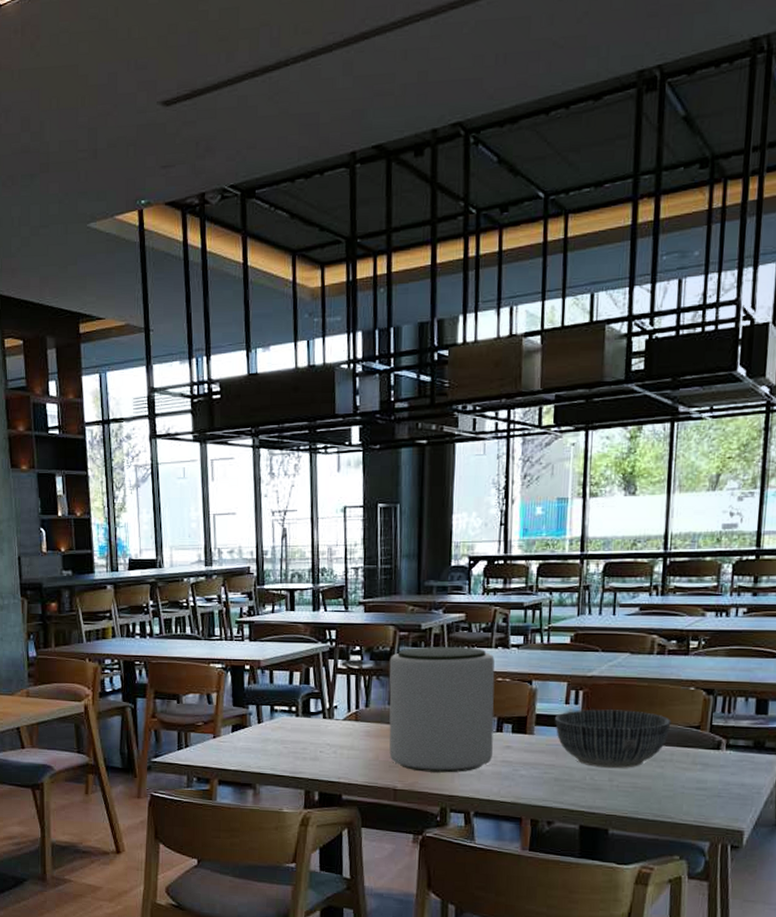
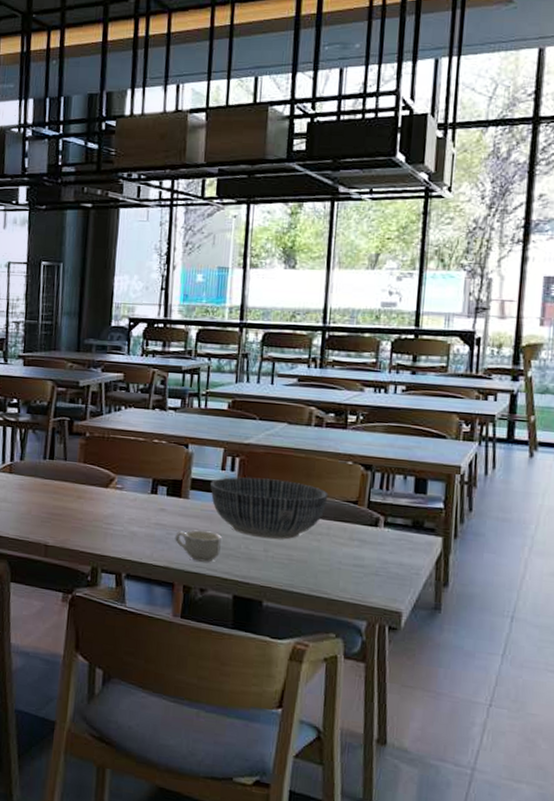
plant pot: present [389,647,495,773] -> none [42,404,152,532]
cup: none [521,764,567,795] -> present [175,530,221,562]

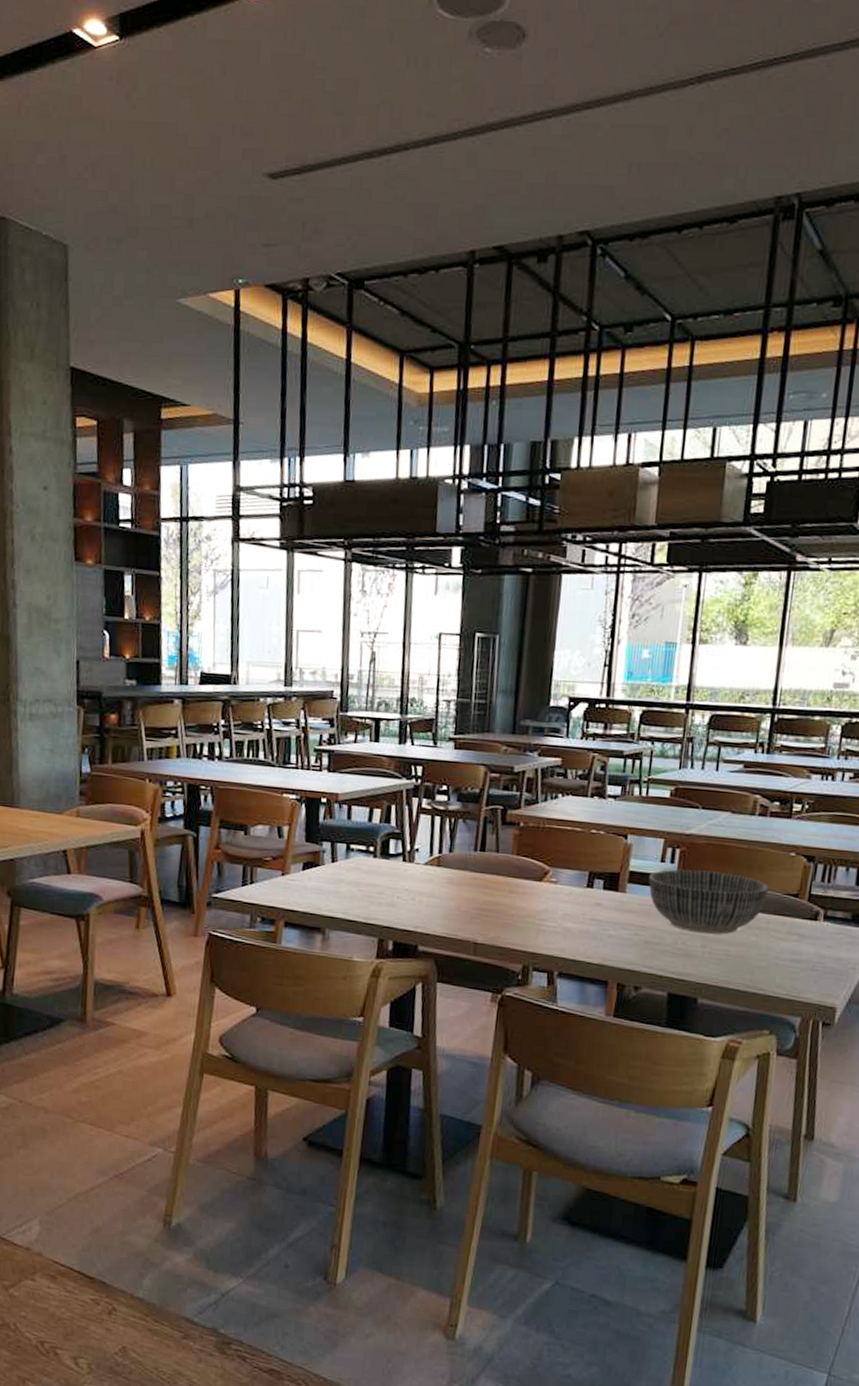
cup: present [175,530,221,562] -> none [610,925,658,959]

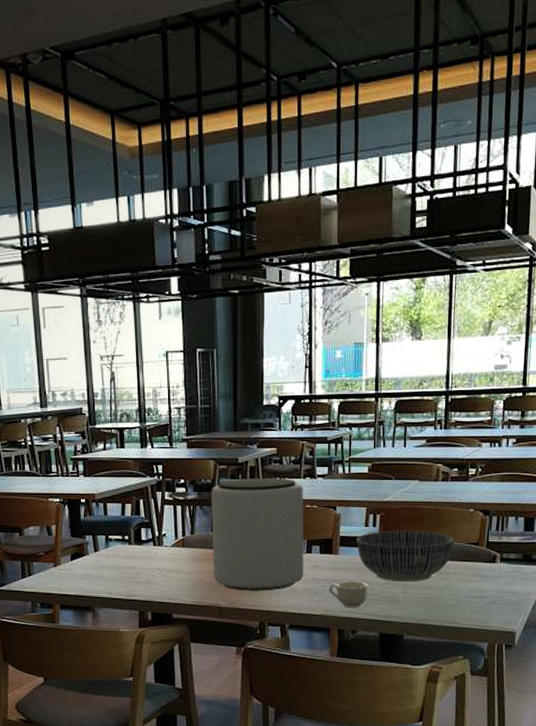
plant pot: none [471,791,590,929] -> present [211,478,304,591]
cup: none [610,925,658,959] -> present [329,581,368,607]

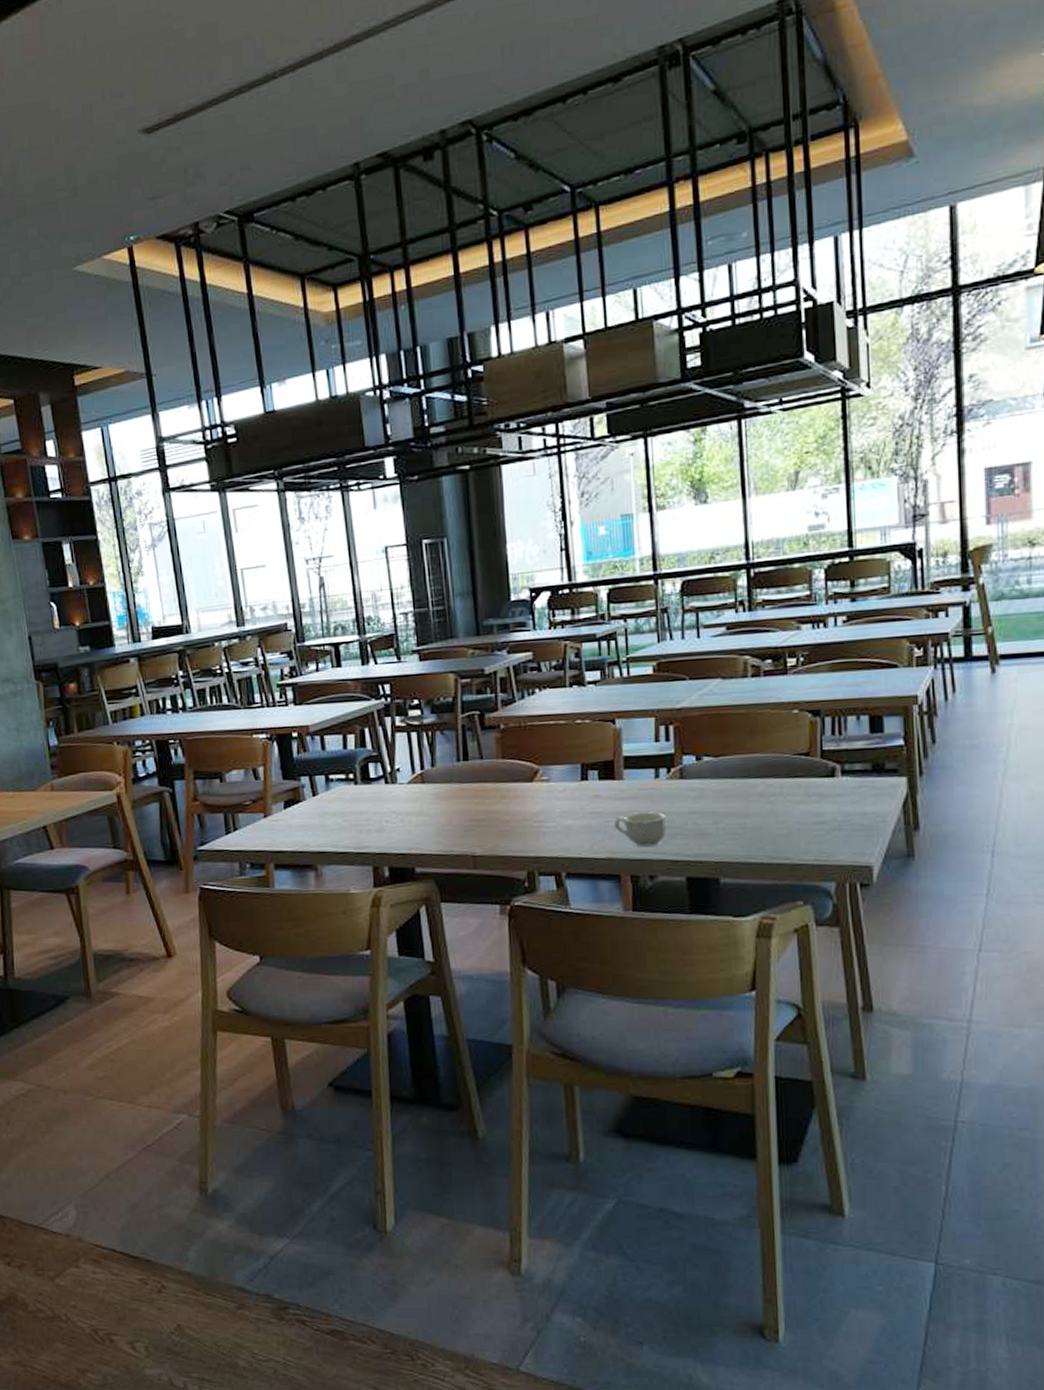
plant pot: present [211,478,304,591] -> none [453,689,579,833]
bowl: present [356,530,455,582] -> none [645,742,777,810]

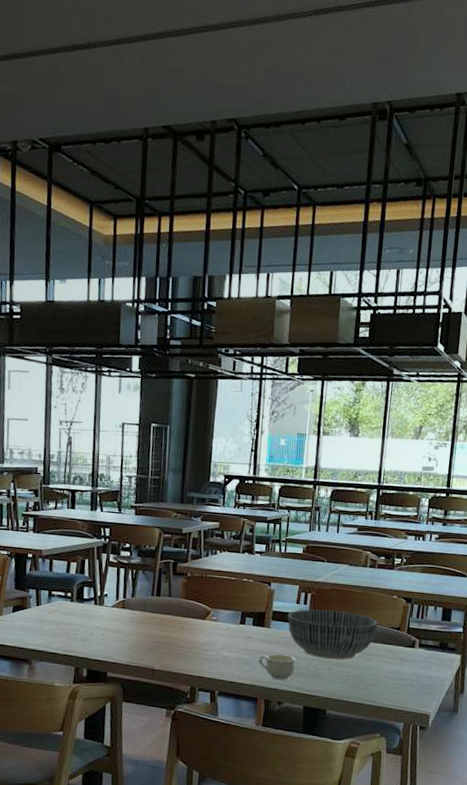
bowl: none [645,742,777,810] -> present [287,609,378,660]

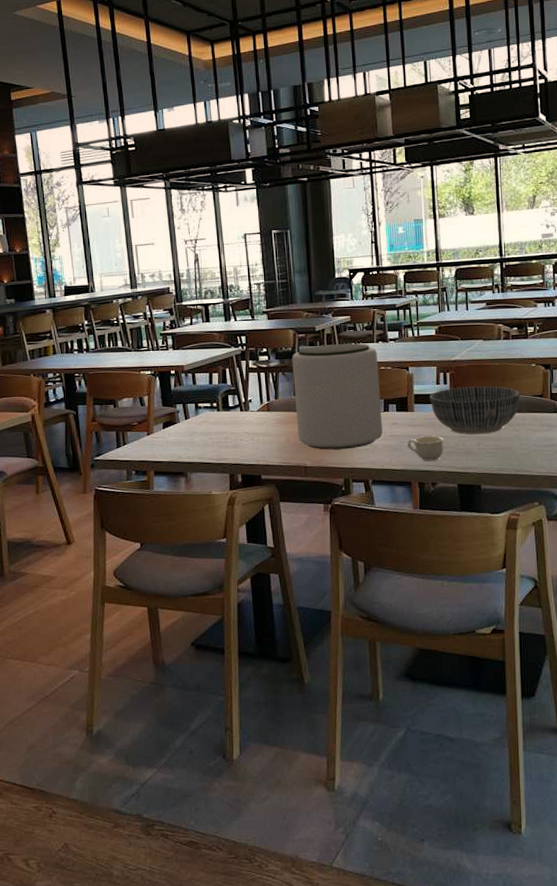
plant pot: none [150,548,242,657] -> present [292,343,382,450]

